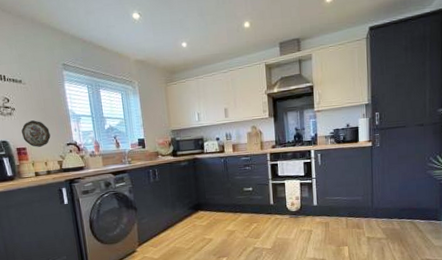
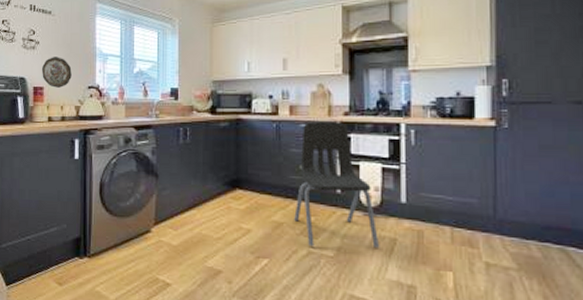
dining chair: none [242,153,302,244] -> present [294,122,380,248]

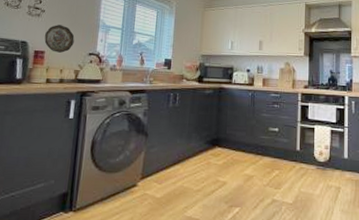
dining chair: present [294,122,380,248] -> none [262,92,328,196]

